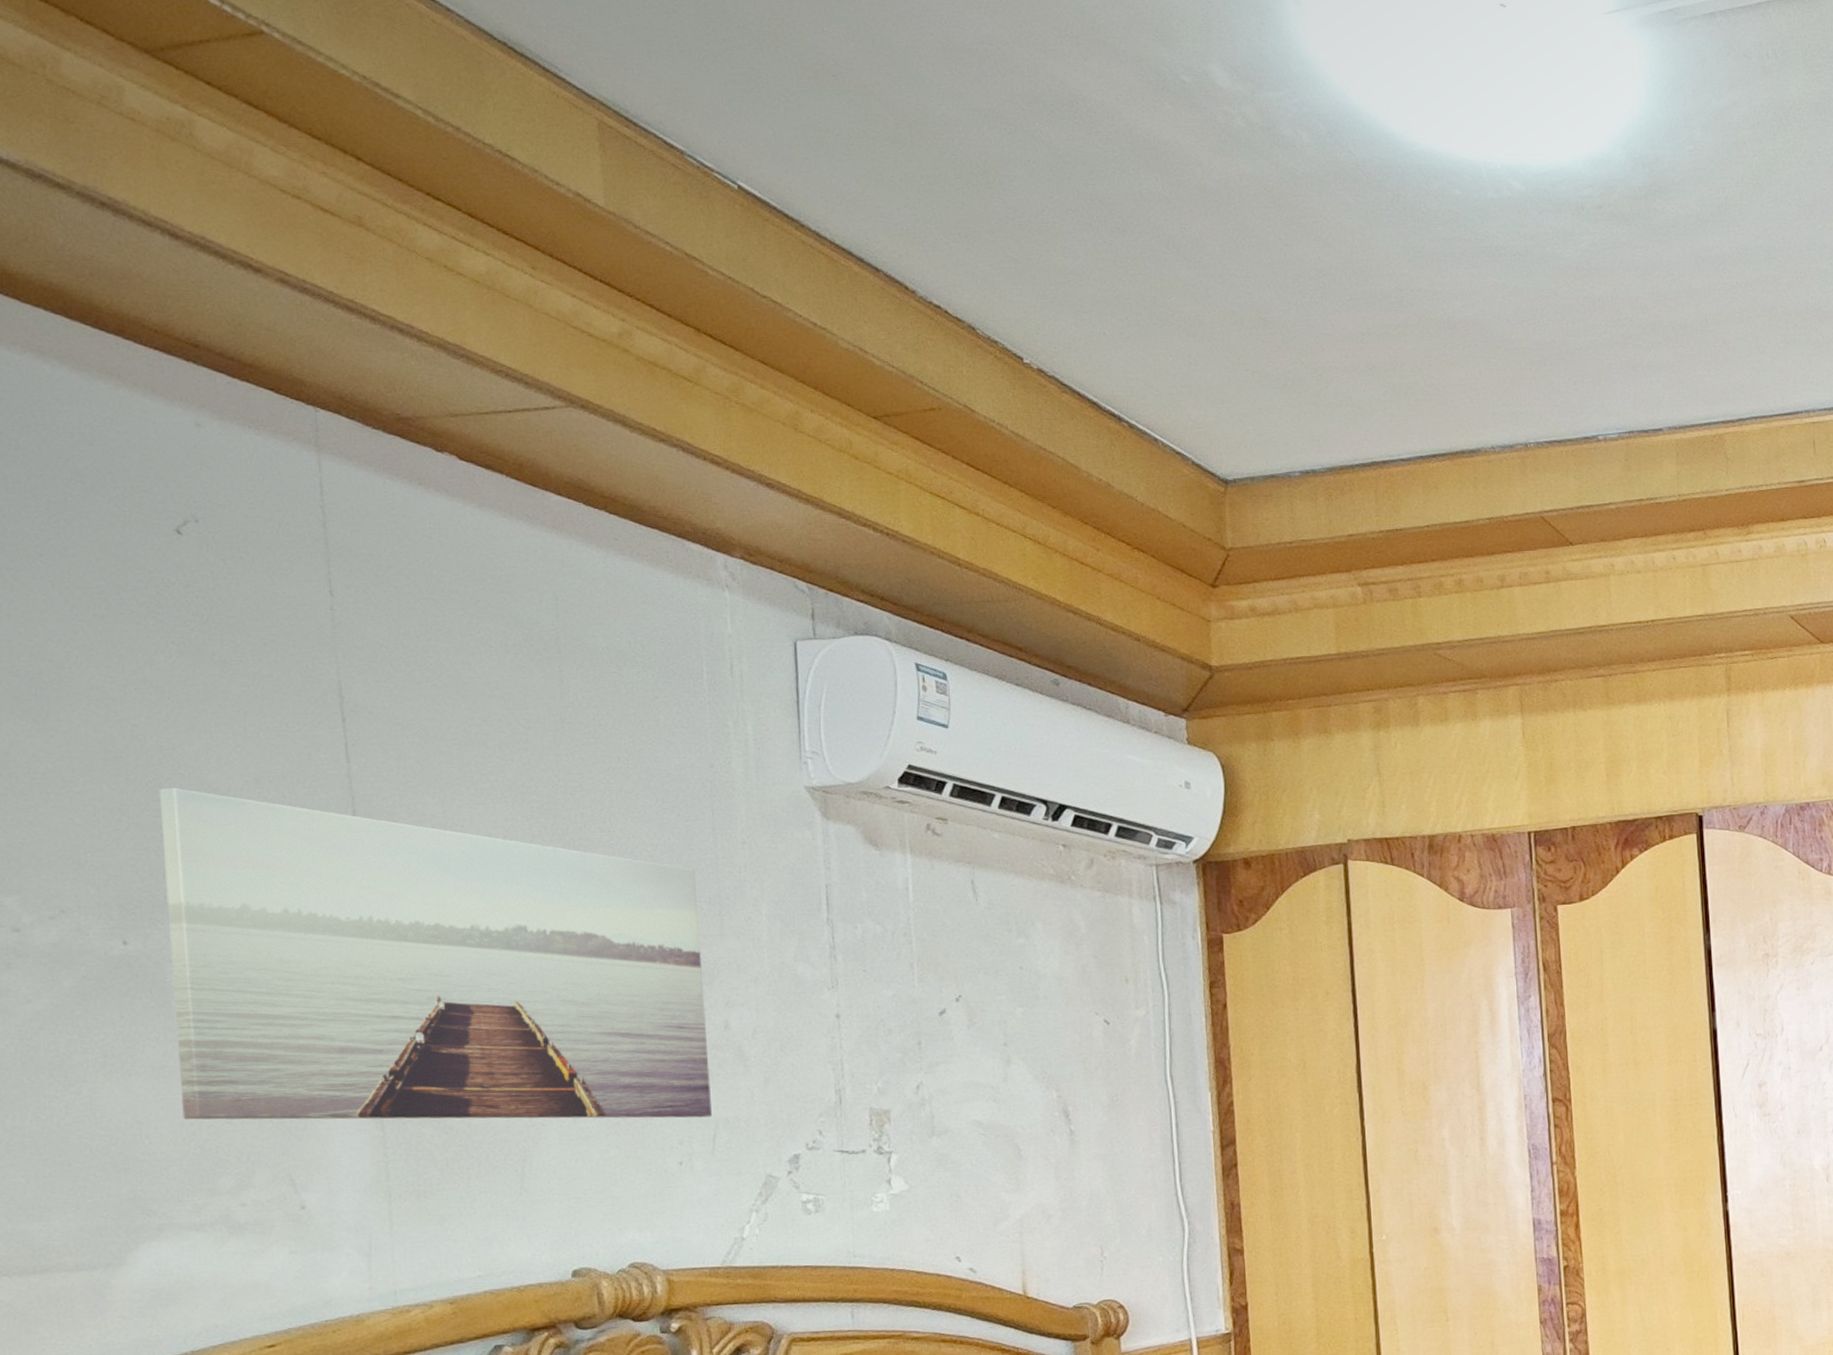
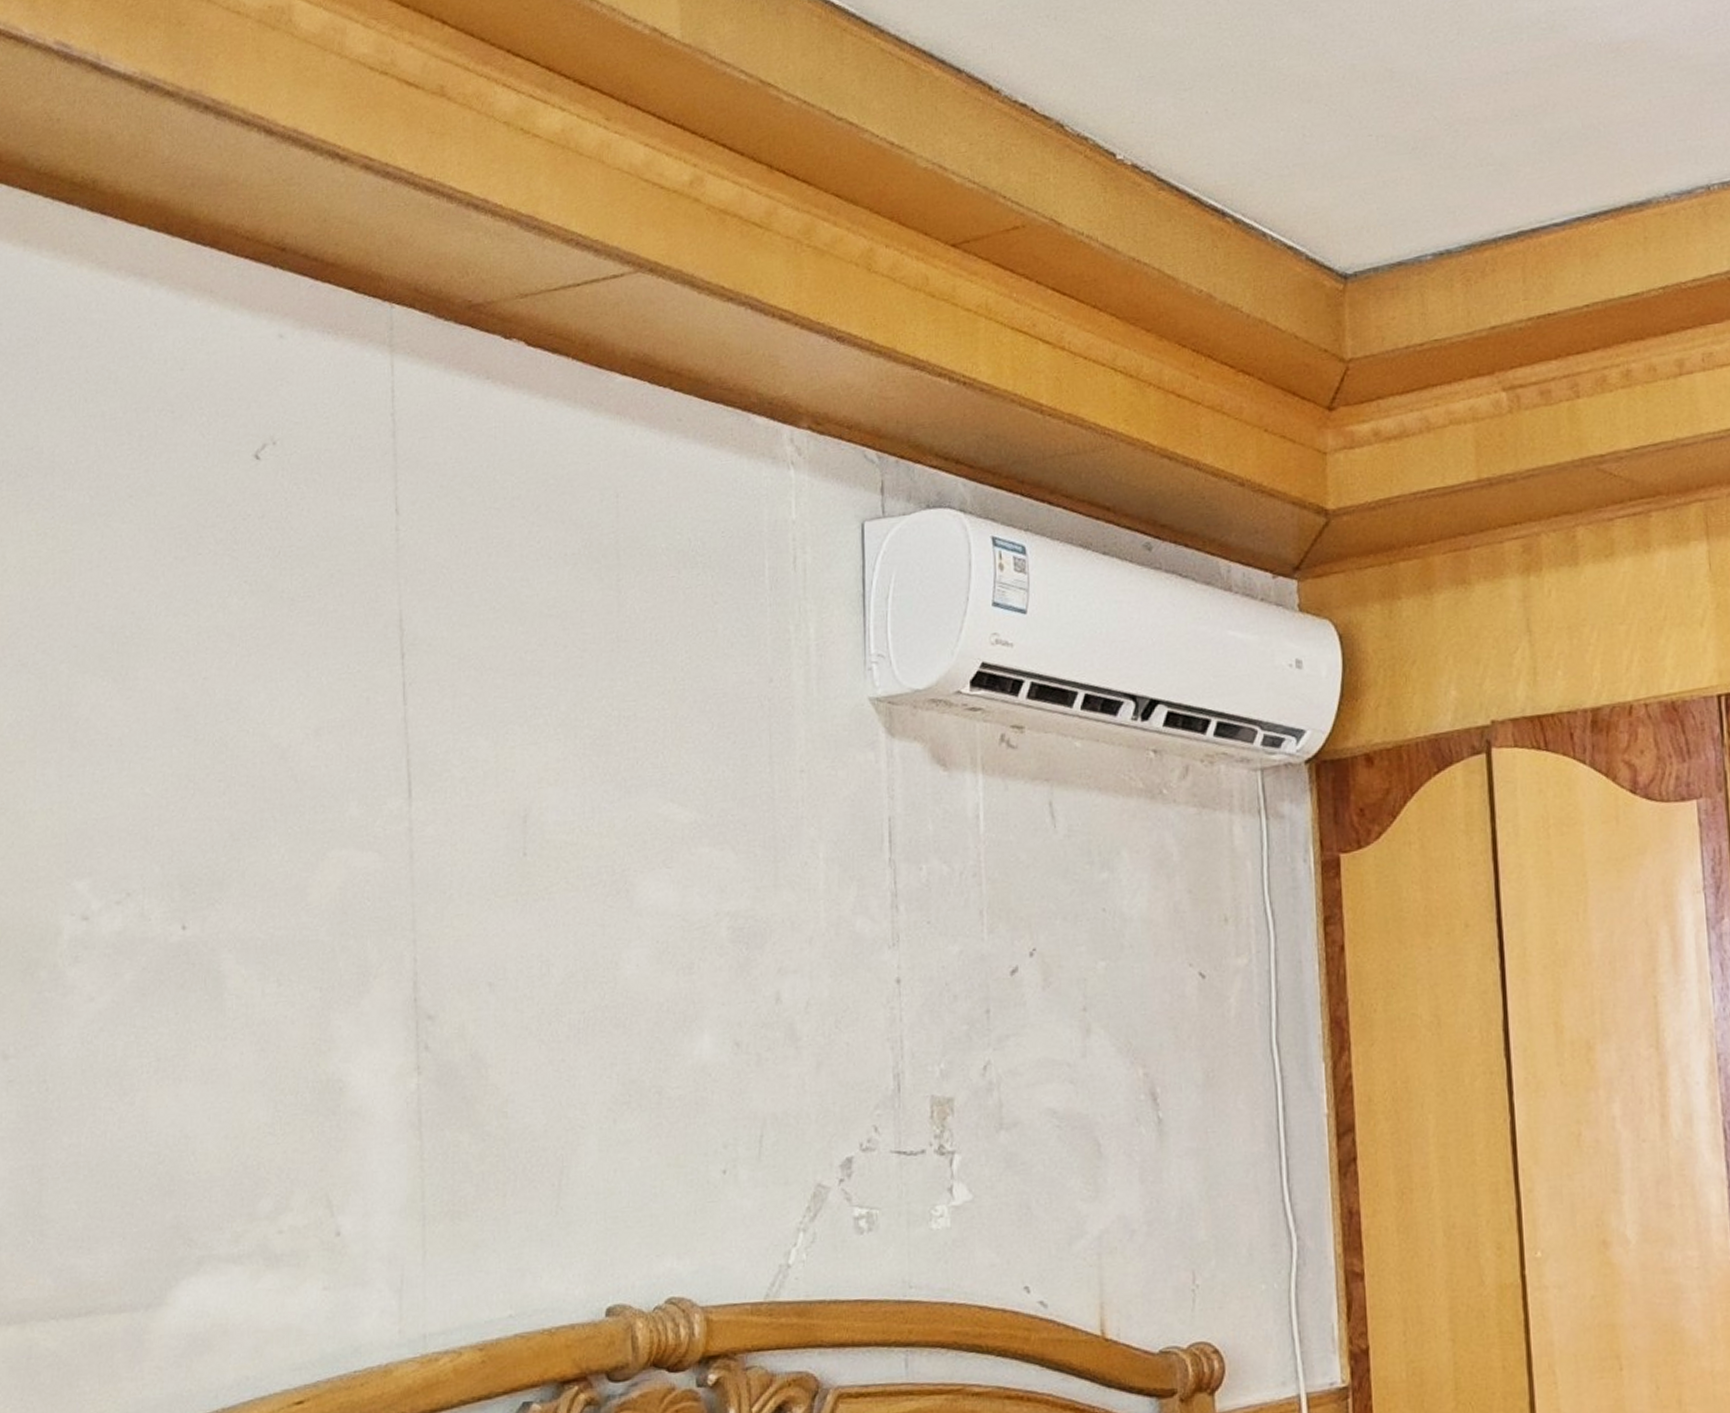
wall art: present [159,787,712,1120] -> none [224,746,759,1132]

